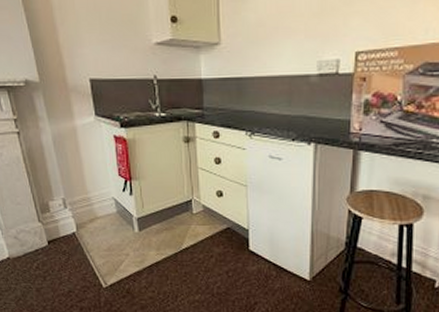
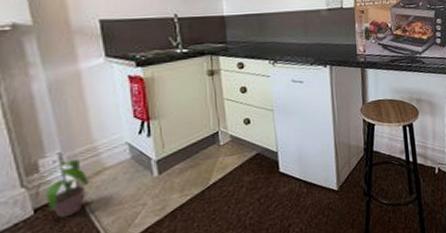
potted plant: none [48,206,84,253] -> present [35,159,88,218]

